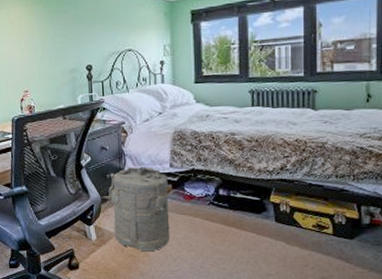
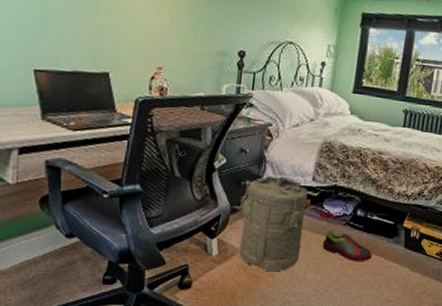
shoe: none [190,211,242,239] -> present [322,230,372,262]

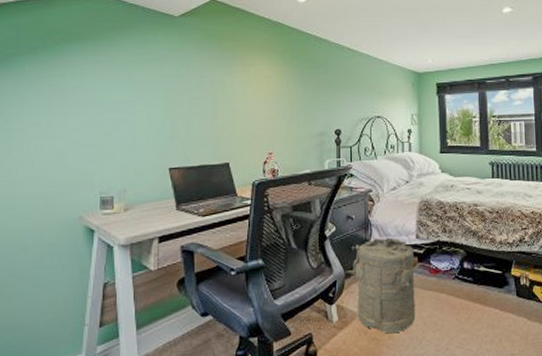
shoe: present [322,230,372,262] -> none [435,286,486,316]

